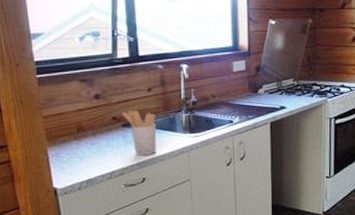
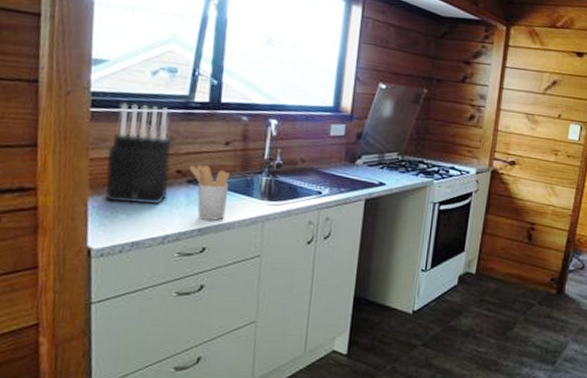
knife block: none [56,66,109,150] -> present [104,103,171,206]

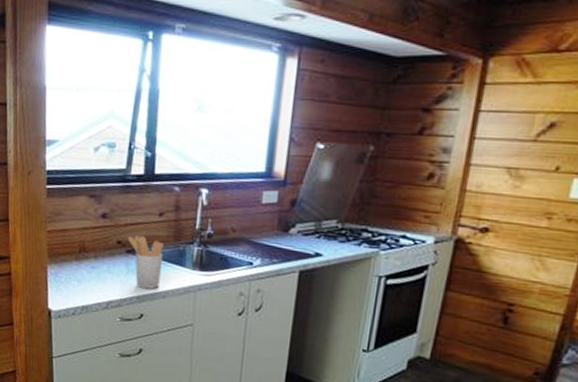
knife block: present [104,103,171,206] -> none [59,179,112,274]

